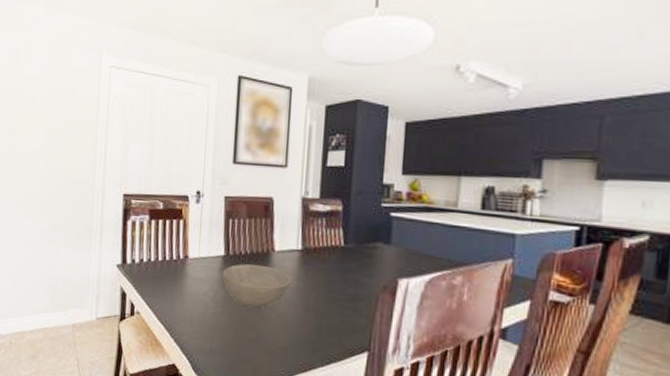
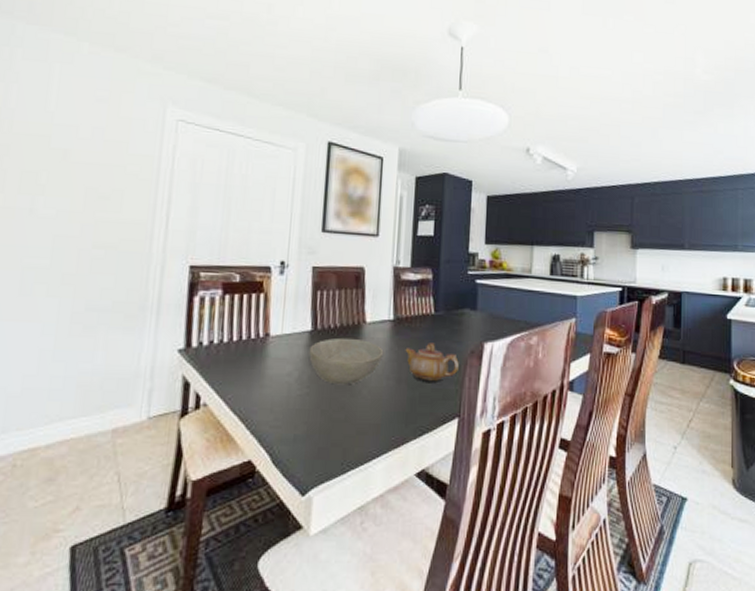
teapot: none [313,274,370,315] -> present [405,343,459,384]

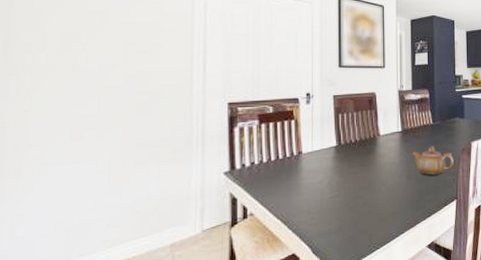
bowl: present [309,337,384,385] -> none [336,148,396,186]

